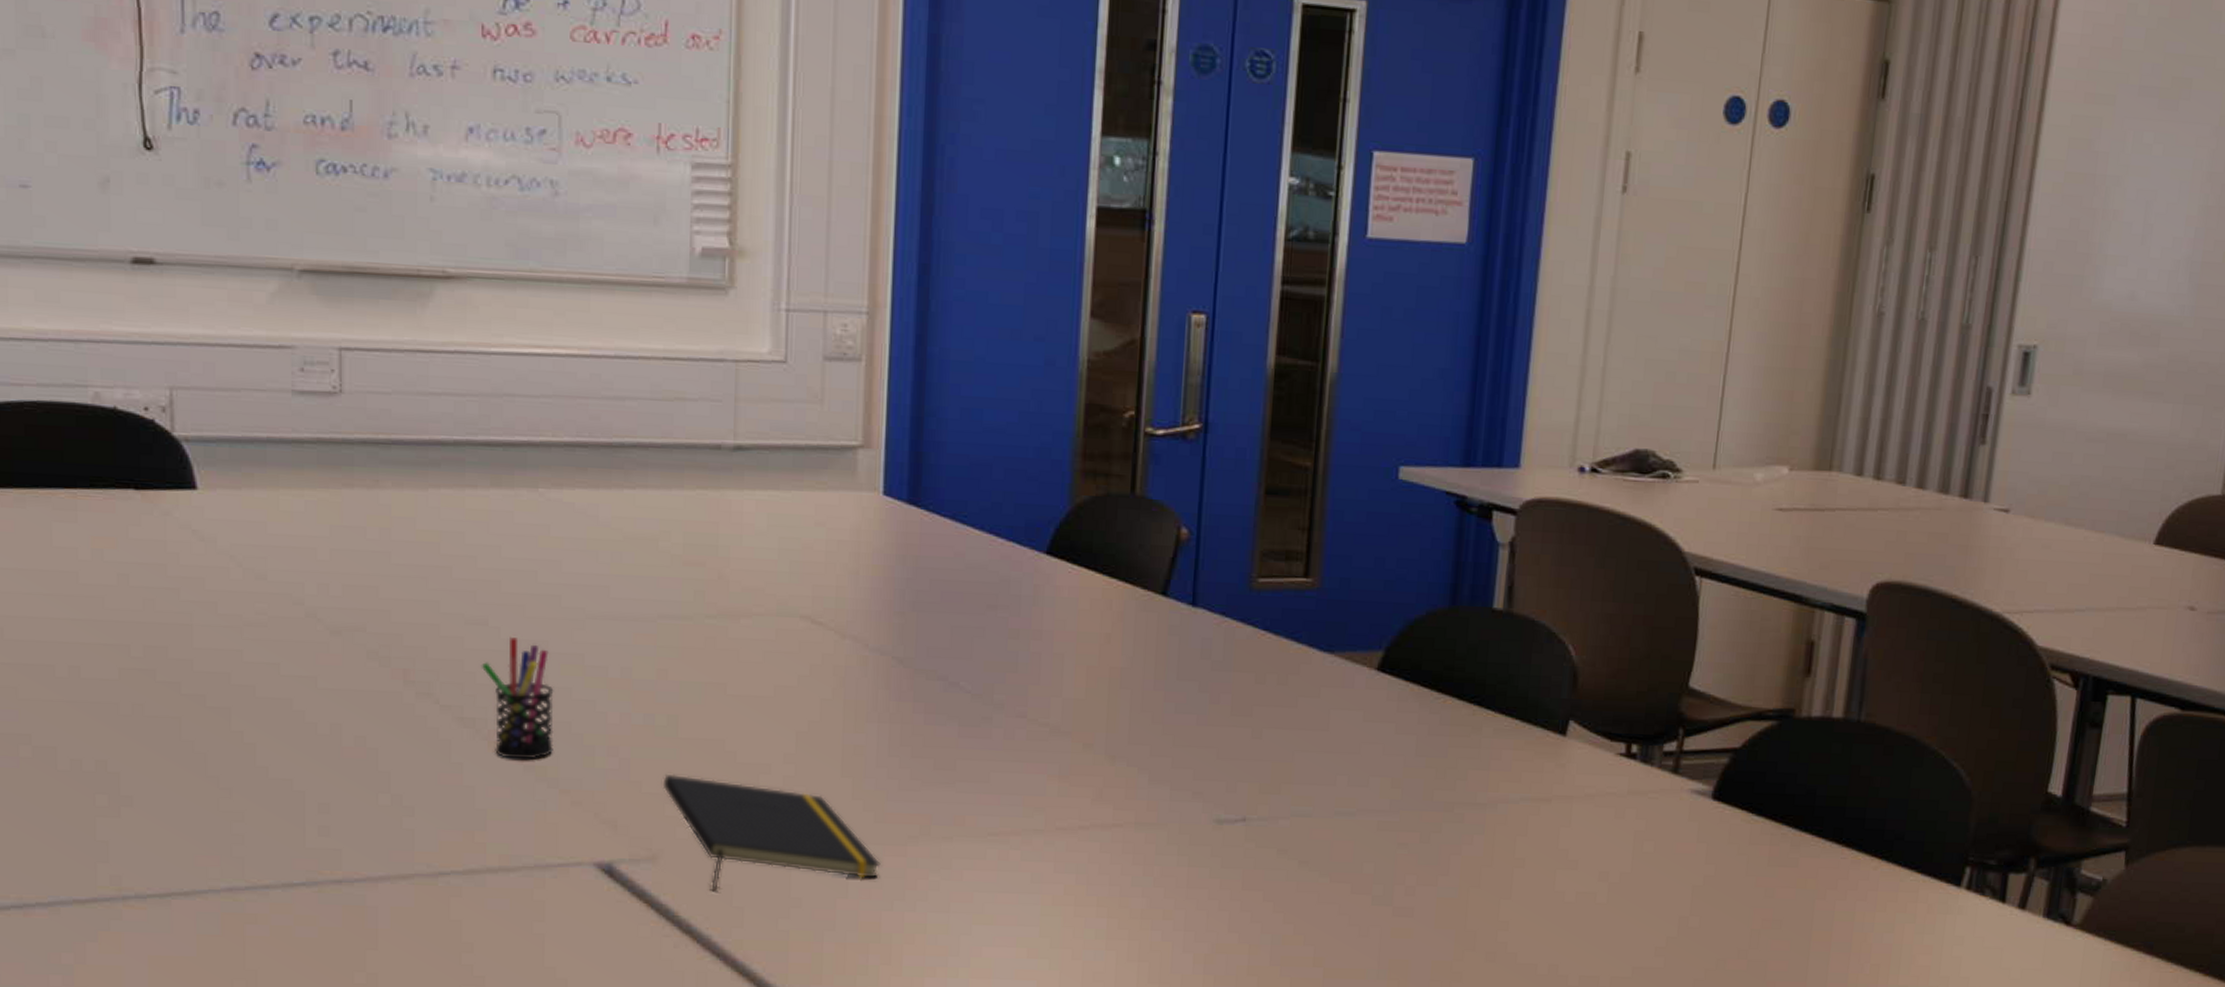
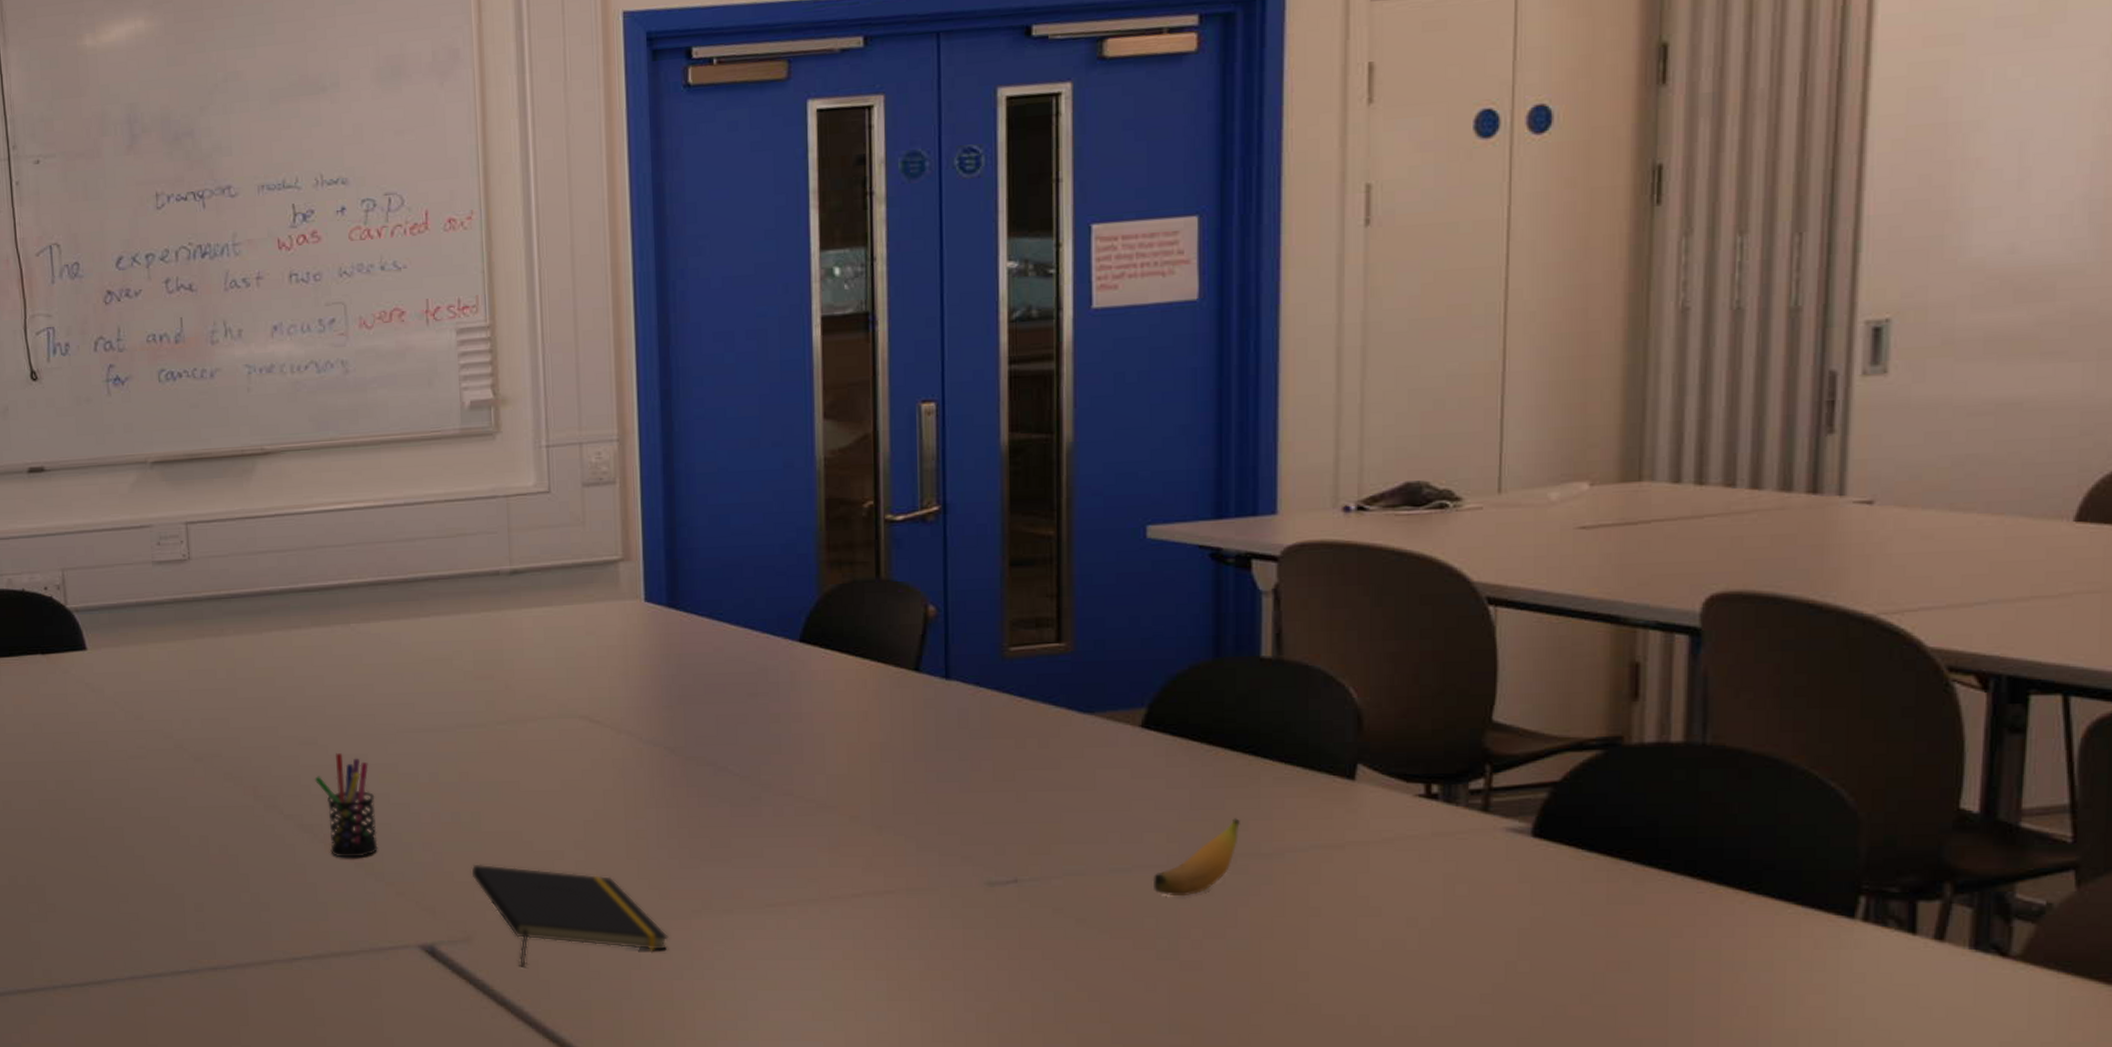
banana: none [1374,767,1460,843] -> present [1152,818,1240,897]

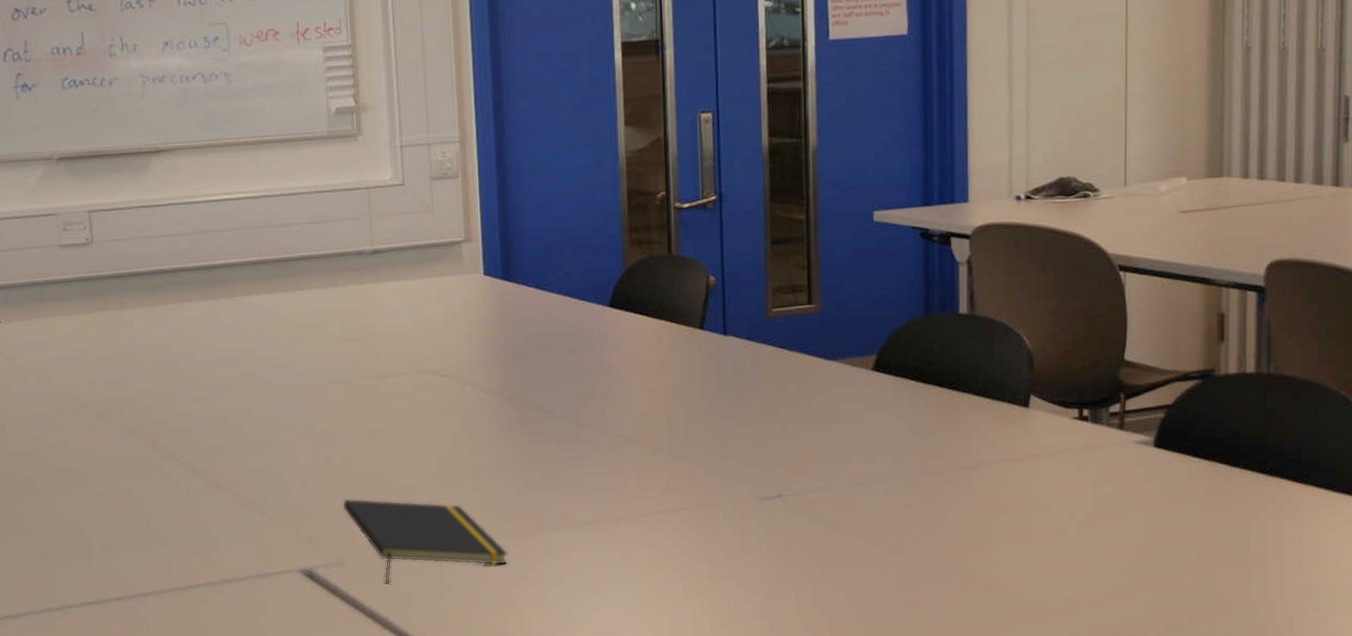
pen holder: present [314,753,378,858] -> none [206,408,262,498]
banana: present [1152,818,1240,897] -> none [883,440,947,503]

